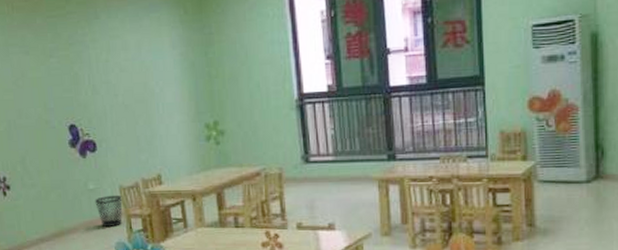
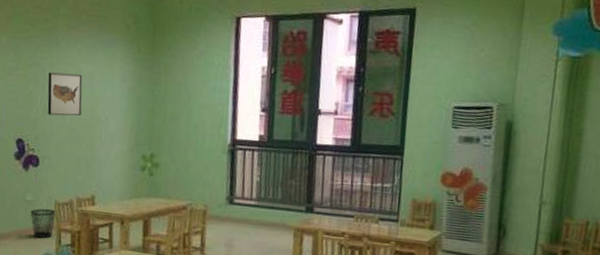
wall art: none [92,46,134,95] -> present [47,72,83,116]

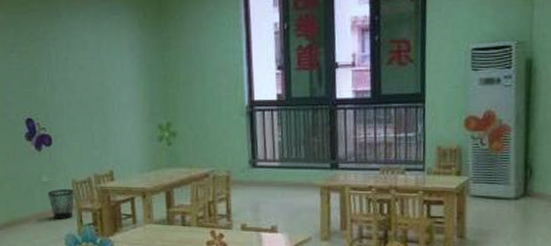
wall art: present [47,72,83,116] -> none [52,46,91,91]

